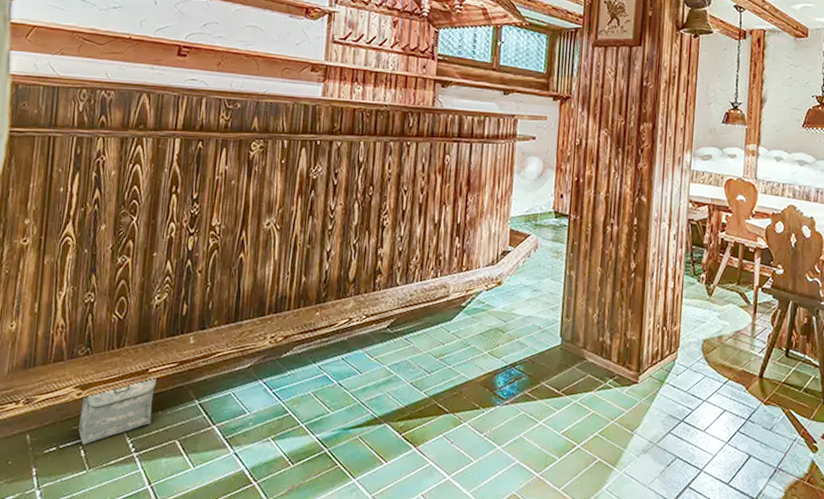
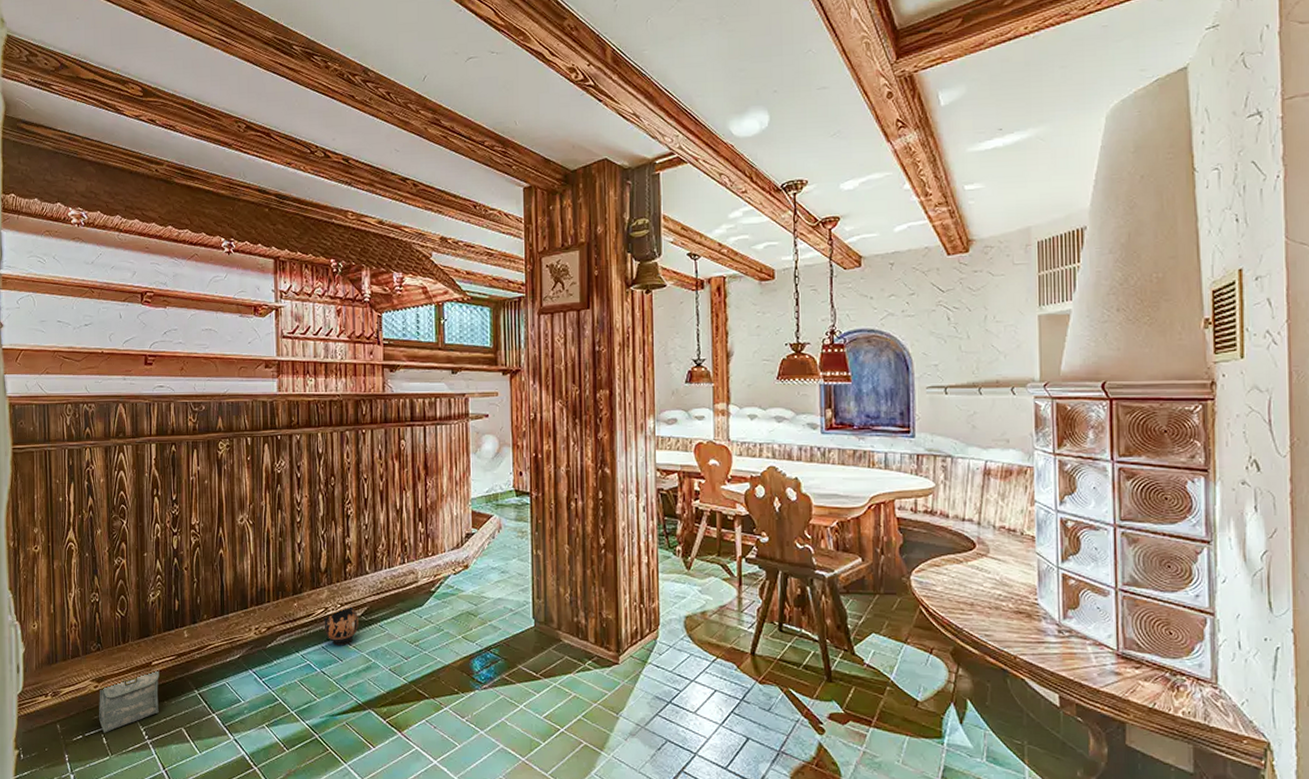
ceramic jug: none [346,317,384,358] -> present [324,605,359,646]

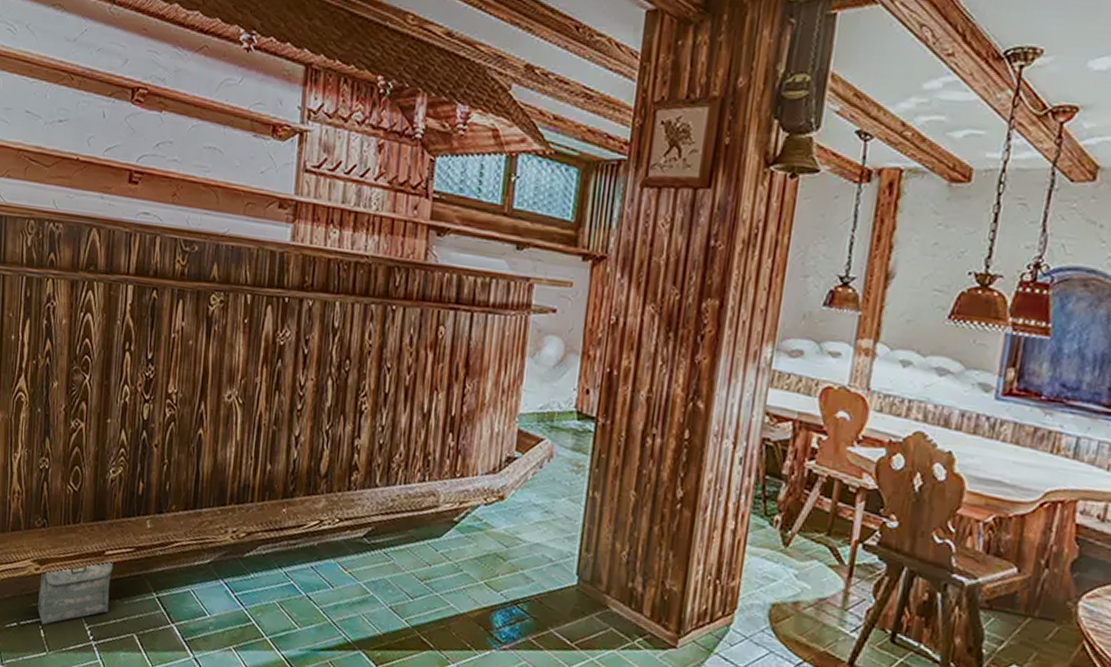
ceramic jug: present [324,605,359,646] -> none [316,522,360,570]

